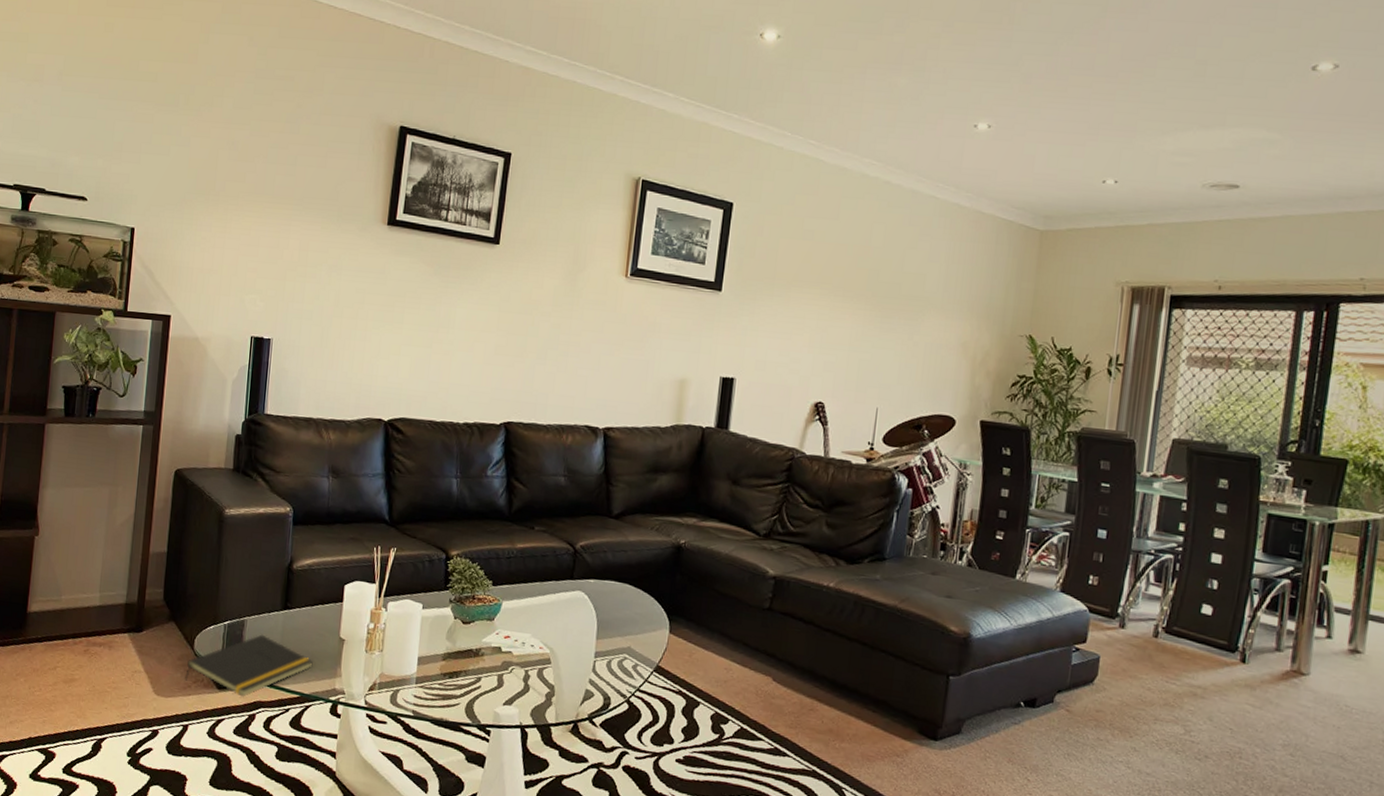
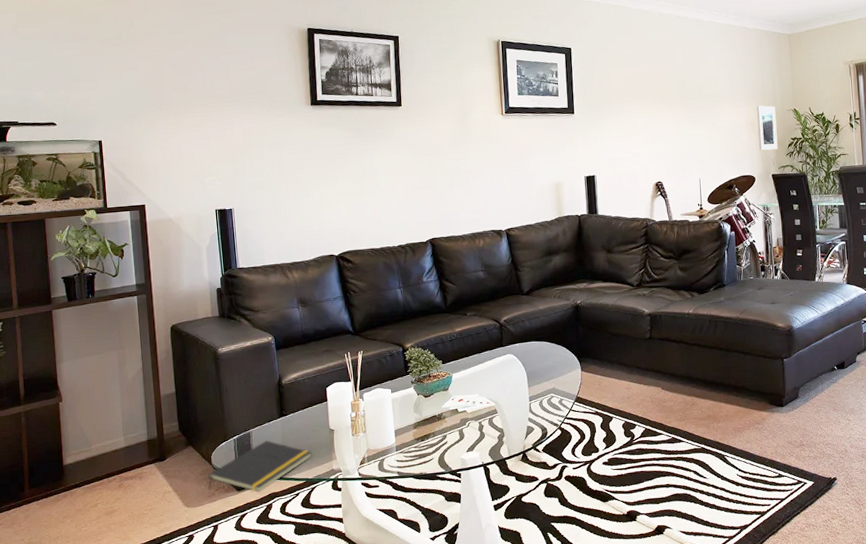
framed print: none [969,322,1002,388] -> present [757,105,778,151]

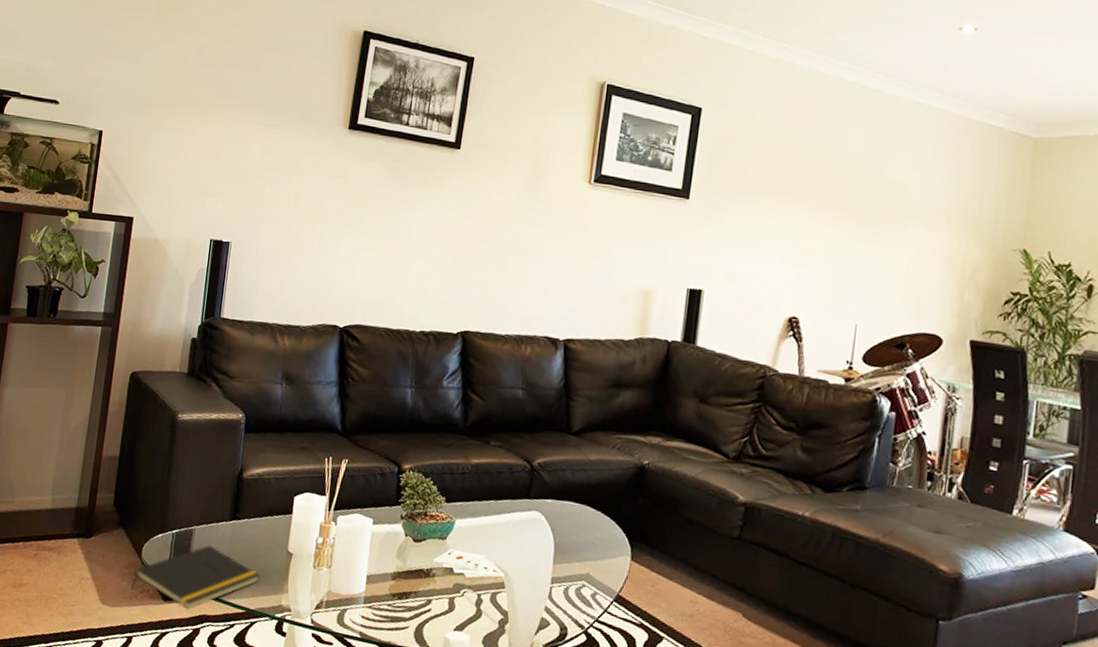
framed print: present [757,105,778,151] -> none [957,235,993,305]

